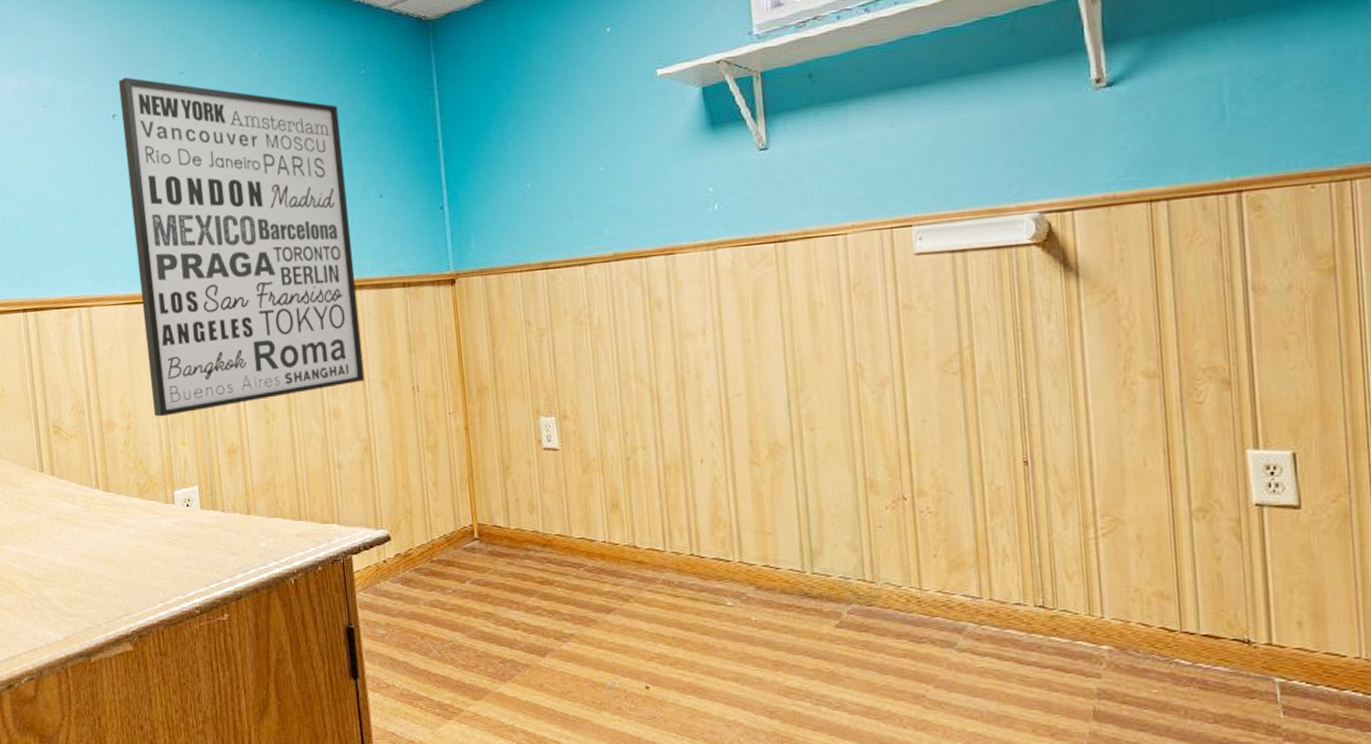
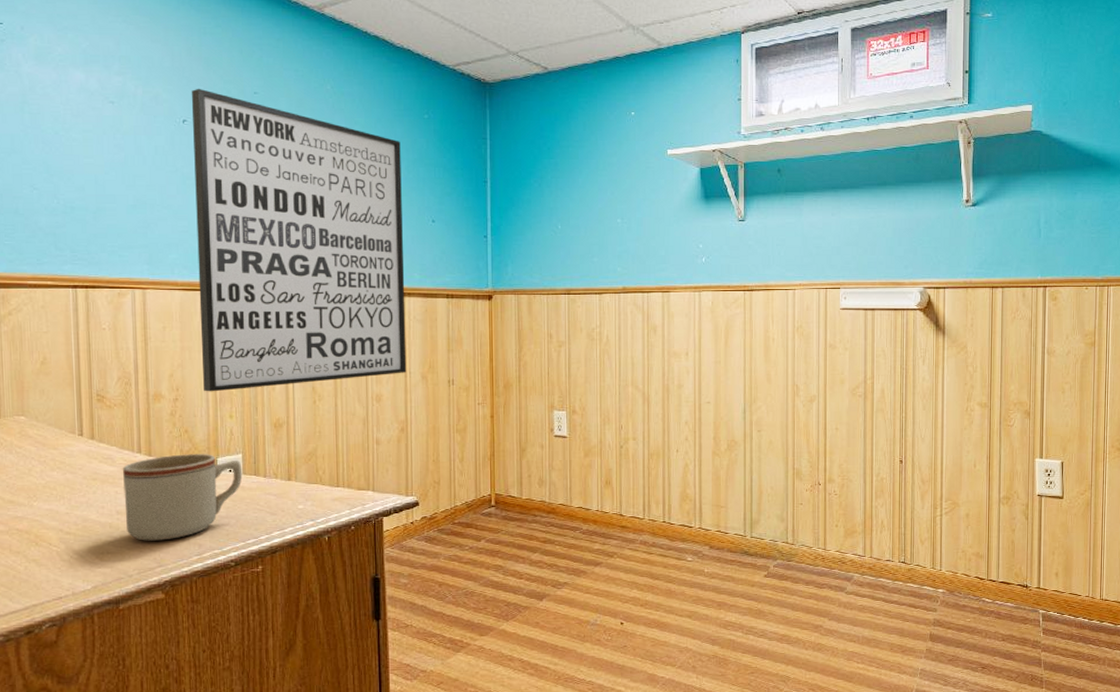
mug: none [83,487,201,587] -> present [123,454,243,541]

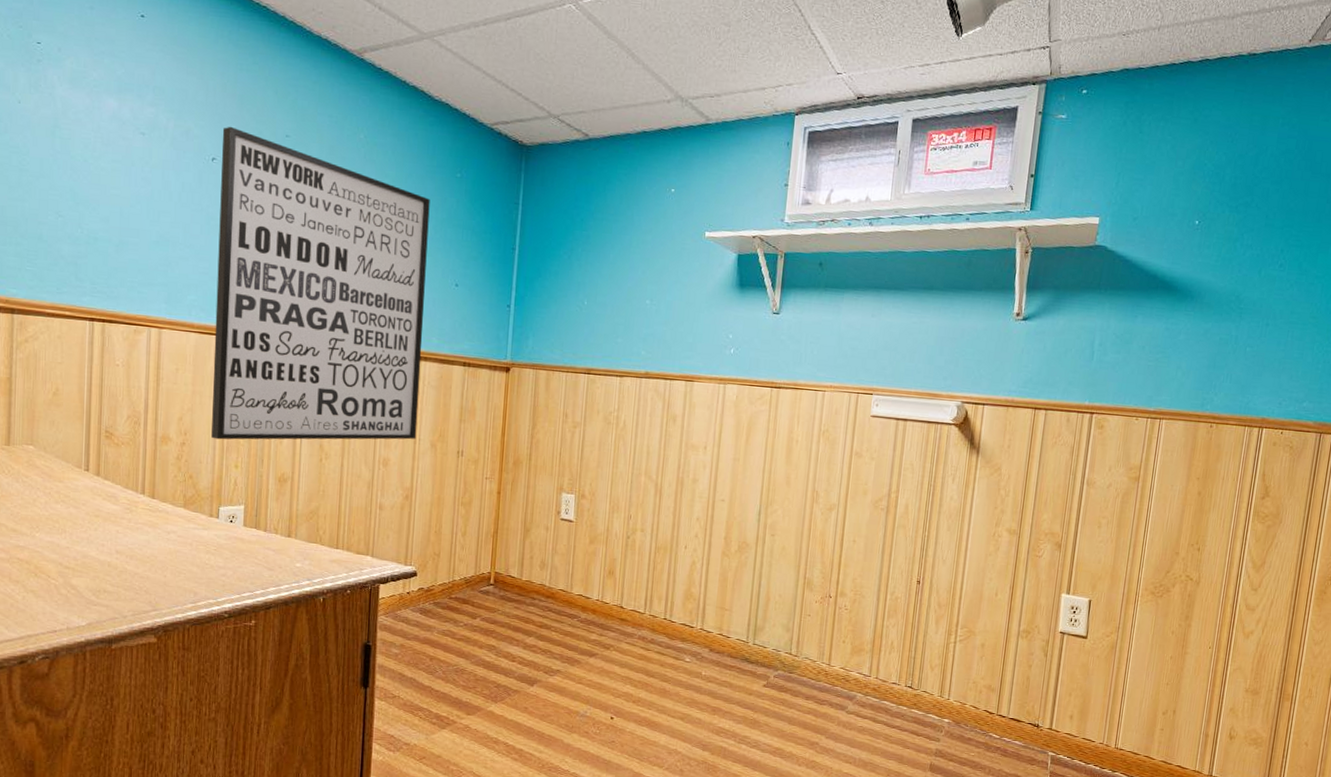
mug: present [123,454,243,541] -> none [124,499,243,585]

